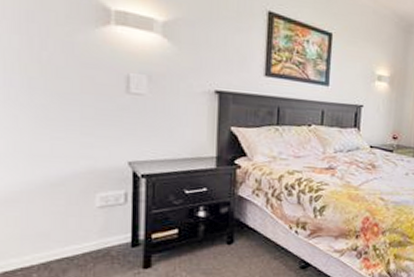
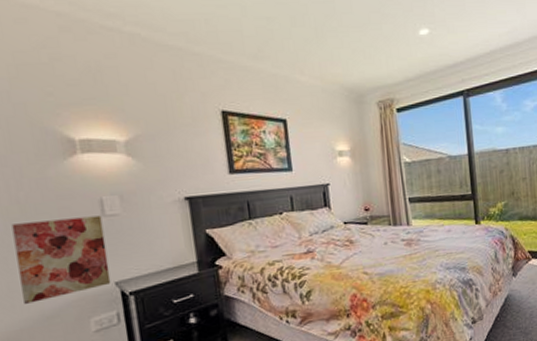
wall art: none [28,83,125,167] -> present [11,215,111,304]

